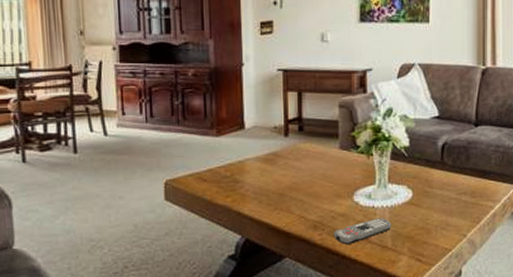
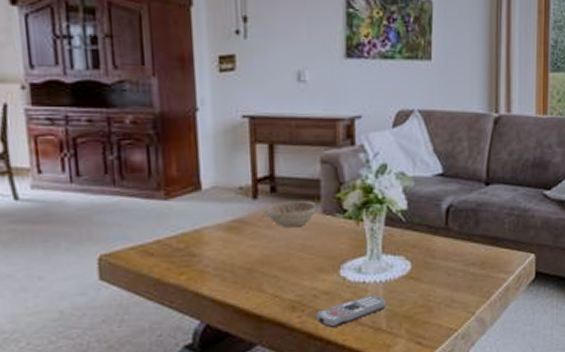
decorative bowl: none [292,138,335,161] -> present [263,201,317,228]

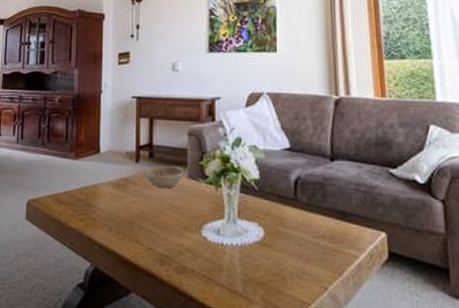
remote control: present [316,295,387,328] -> none [181,257,243,286]

